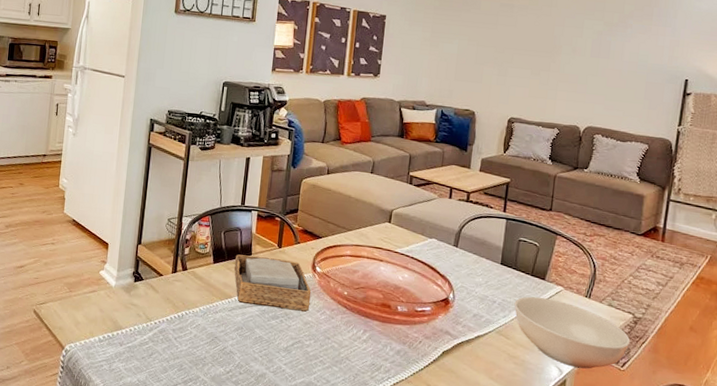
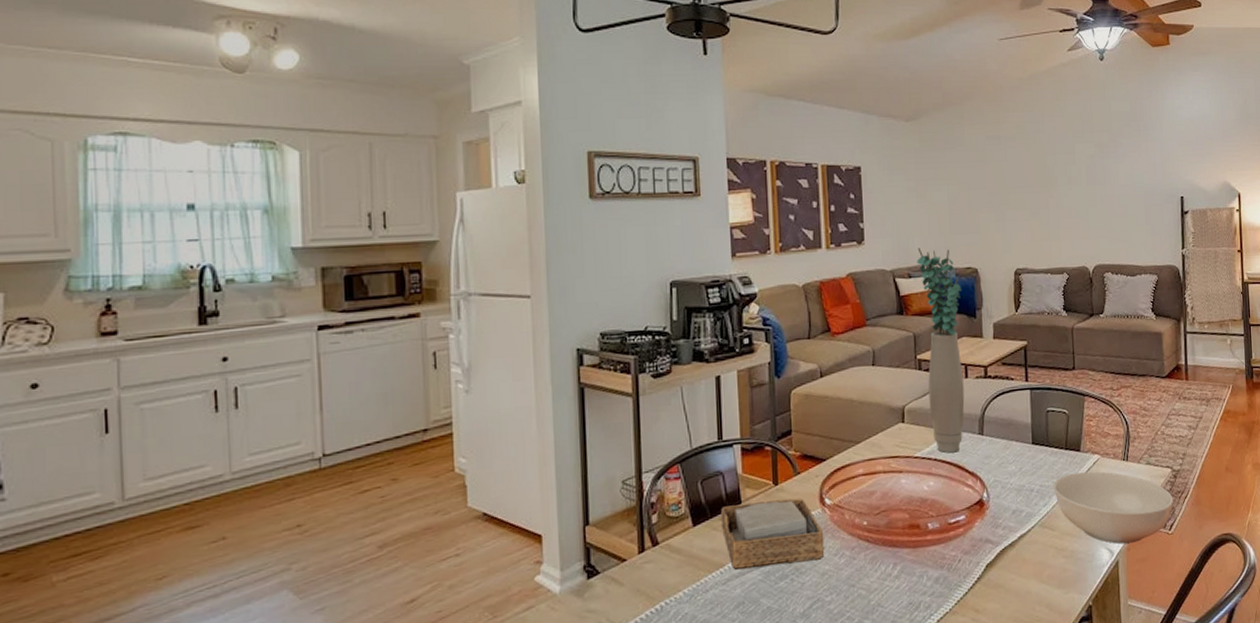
vase: none [413,87,459,256] -> present [917,248,965,454]

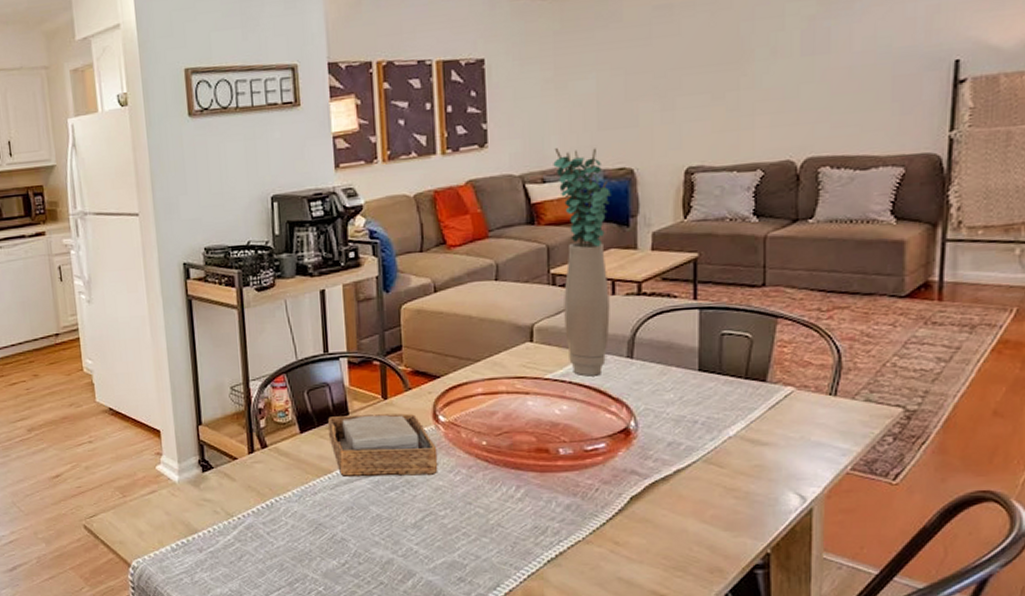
bowl: present [1053,471,1174,545] -> none [725,405,903,491]

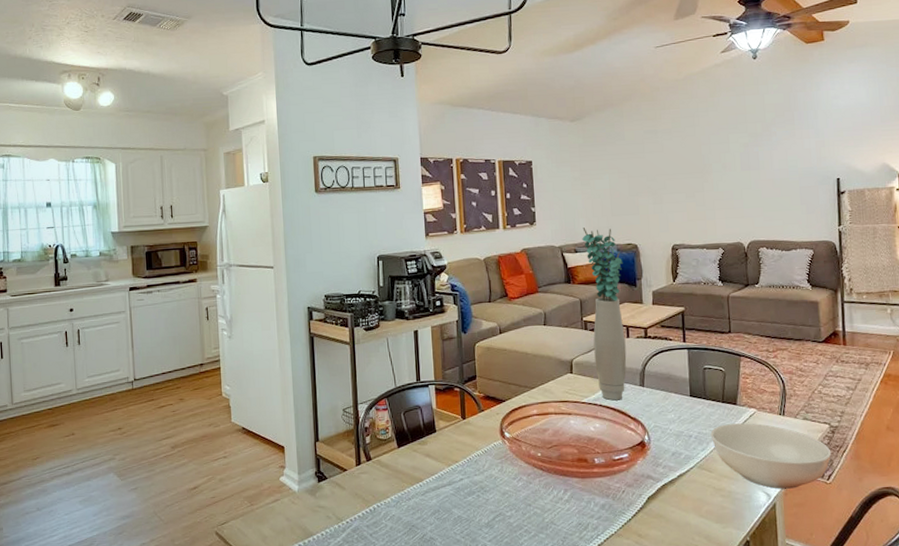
napkin holder: present [327,413,438,478] -> none [419,430,505,485]
bowl: none [725,405,903,491] -> present [710,423,832,489]

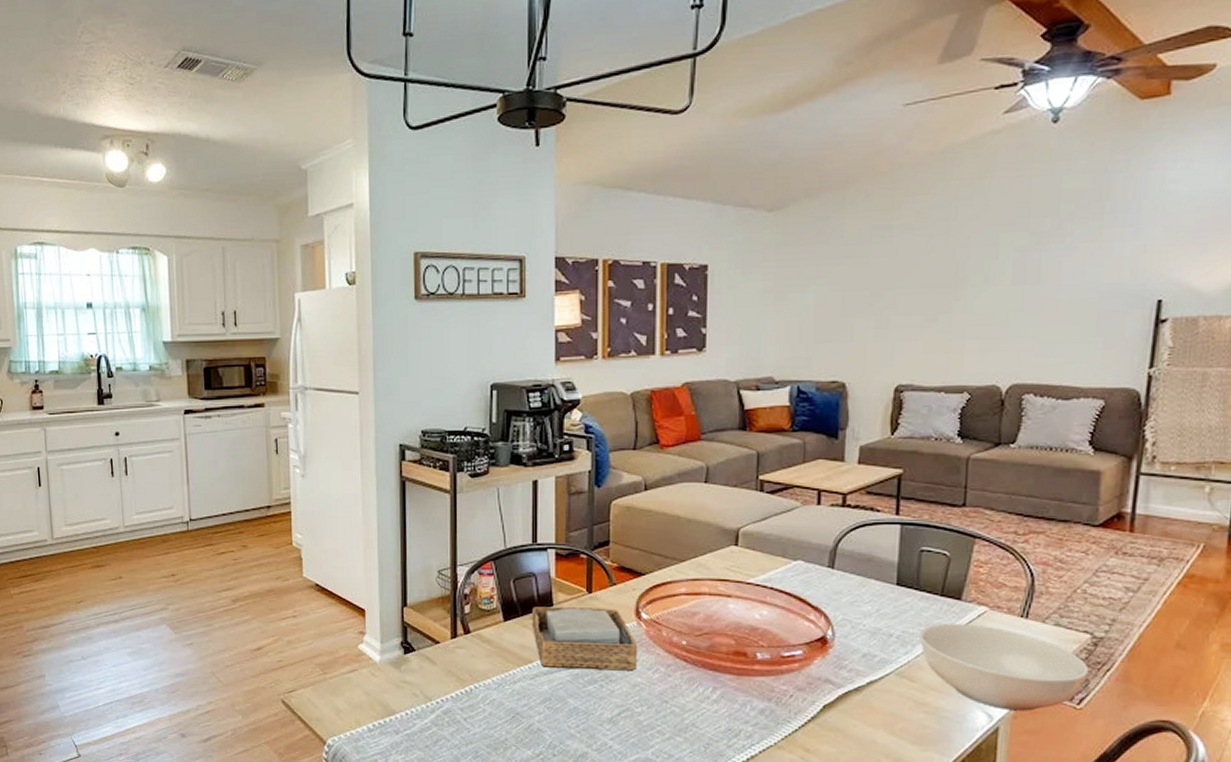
napkin holder: none [419,430,505,485] -> present [531,607,638,672]
vase: present [582,228,627,401] -> none [768,357,824,584]

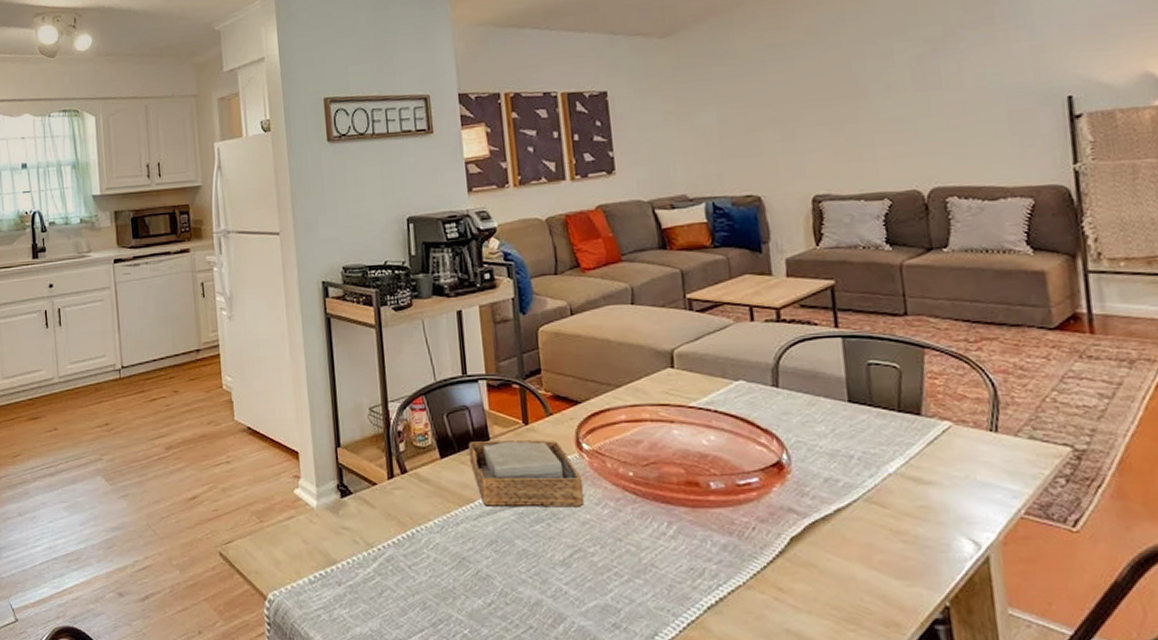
bowl: present [919,623,1089,711] -> none [881,441,1078,536]

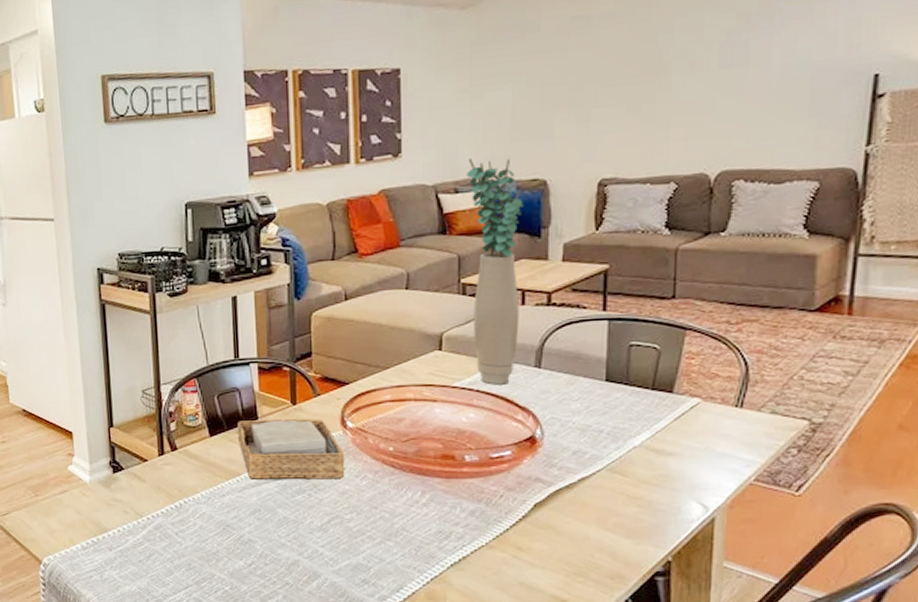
vase: none [680,176,752,405] -> present [466,159,525,385]

